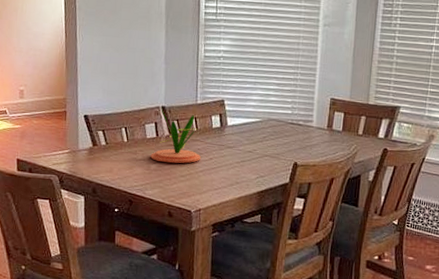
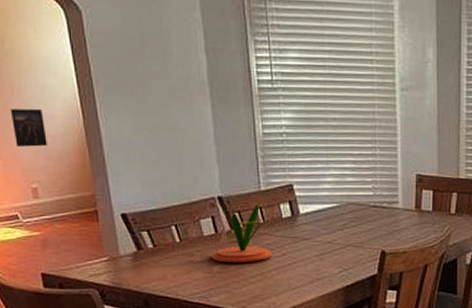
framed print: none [12,27,37,58] -> present [10,109,48,147]

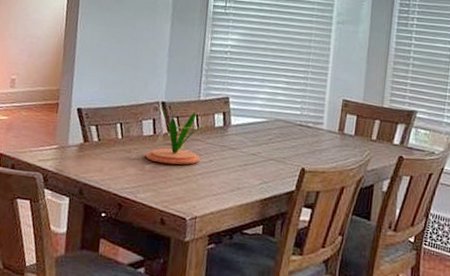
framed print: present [10,109,48,147] -> none [8,13,35,45]

